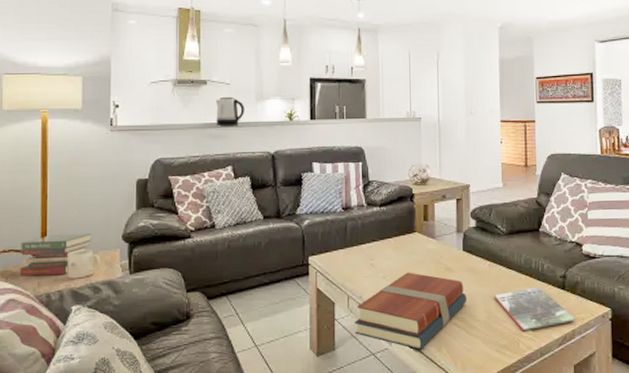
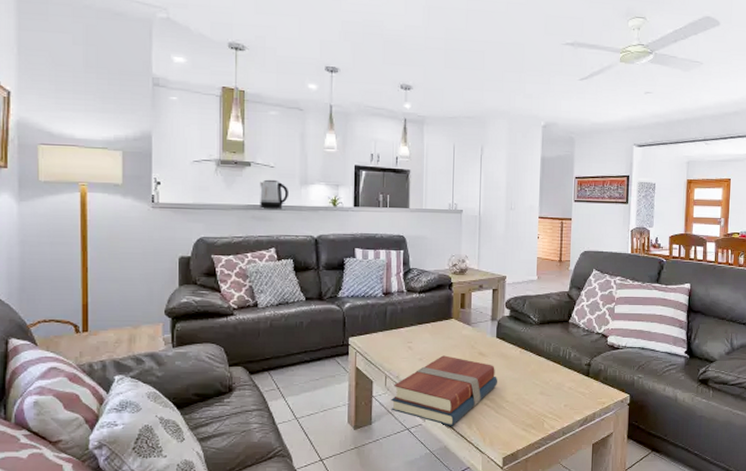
books: present [19,233,91,277] -> none [61,307,134,346]
mug: present [67,250,101,279] -> none [109,323,143,350]
magazine: present [493,287,576,332] -> none [522,373,597,413]

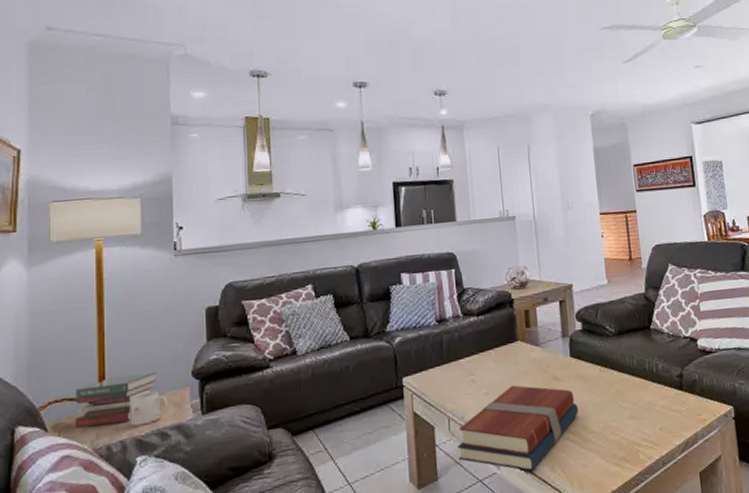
books: none [61,307,134,346] -> present [74,372,157,429]
mug: none [109,323,143,350] -> present [130,391,169,427]
kettle: present [260,179,288,209] -> none [291,208,323,242]

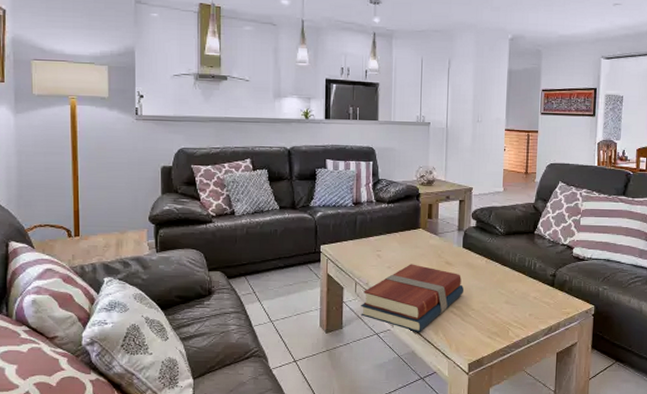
books: present [74,372,157,429] -> none [55,213,120,250]
mug: present [130,391,169,427] -> none [99,228,130,254]

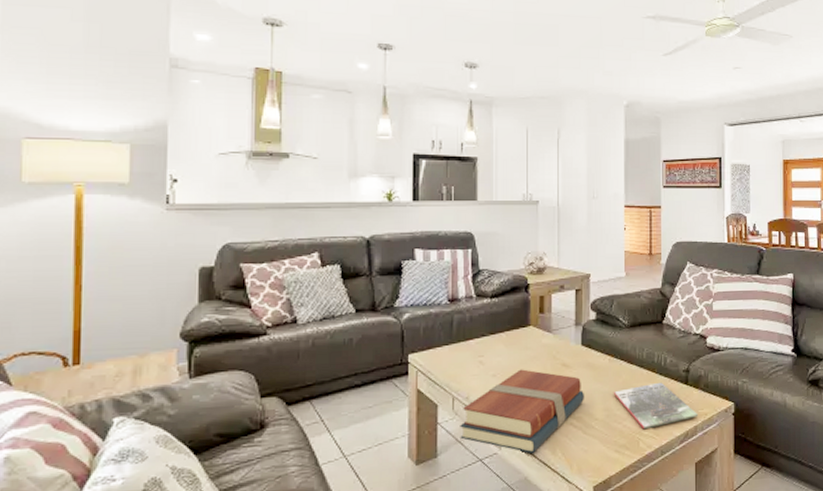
magazine: none [488,283,562,322] -> present [613,382,699,430]

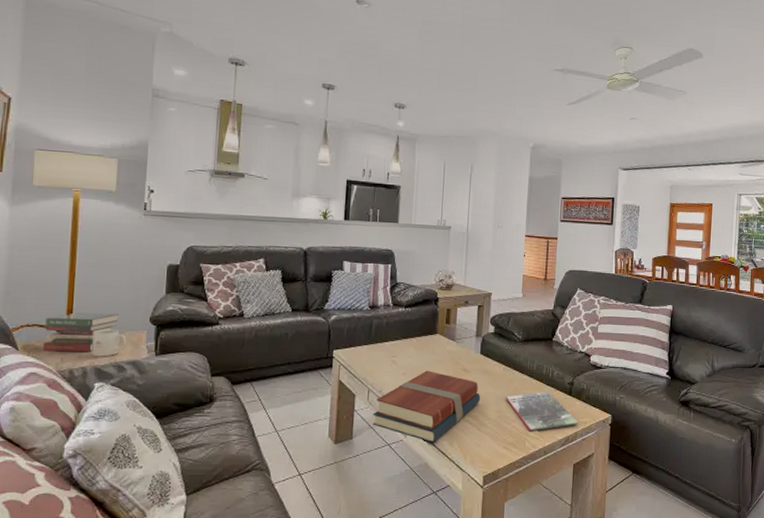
books: none [43,331,140,384] -> present [42,312,119,353]
mug: none [108,350,152,386] -> present [91,329,127,357]

